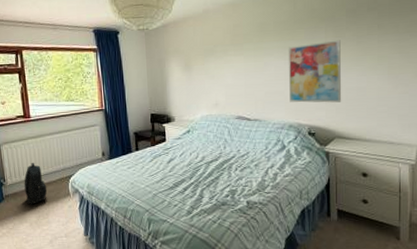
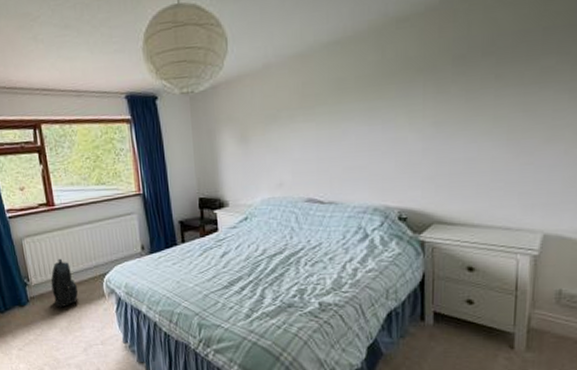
wall art: present [288,40,342,103] -> none [373,97,444,180]

